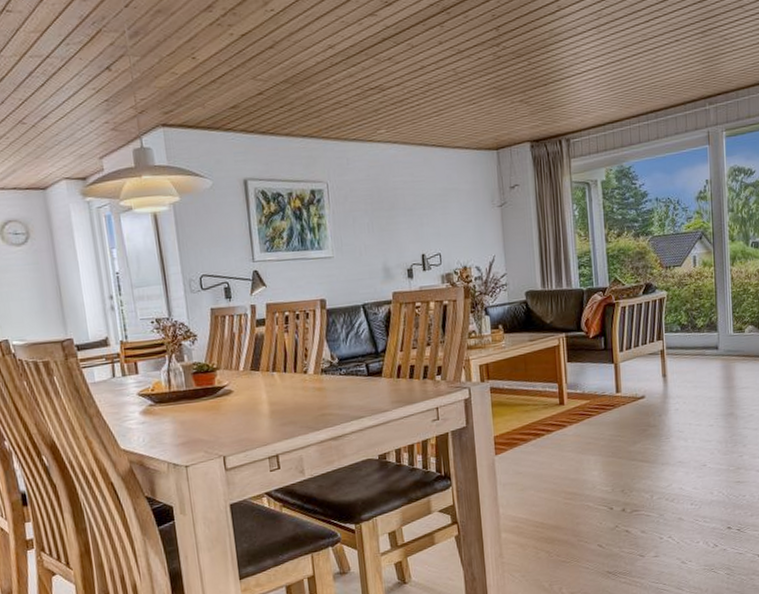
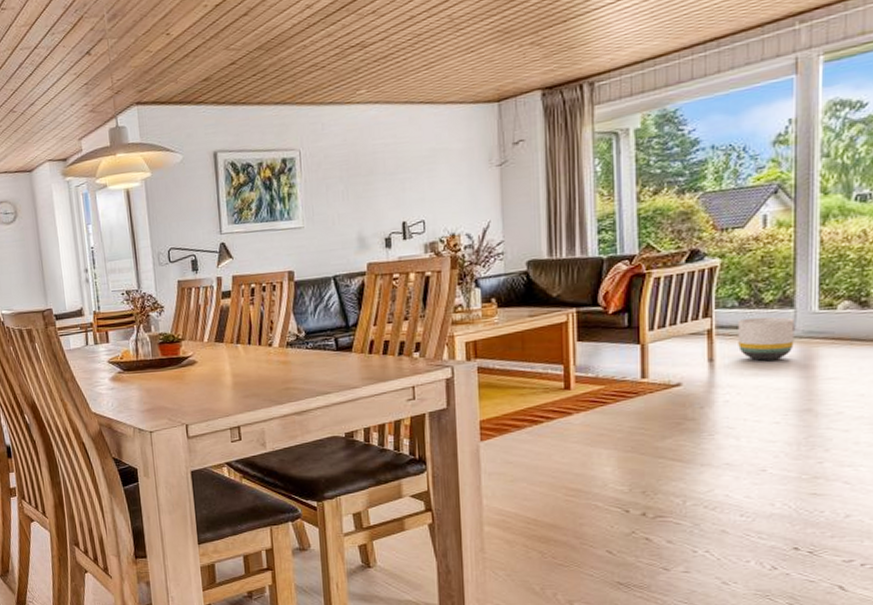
planter: none [681,339,719,375] -> present [738,316,795,361]

